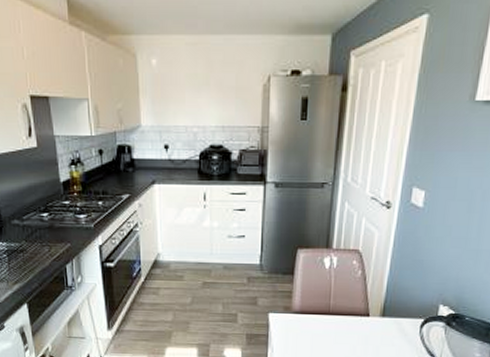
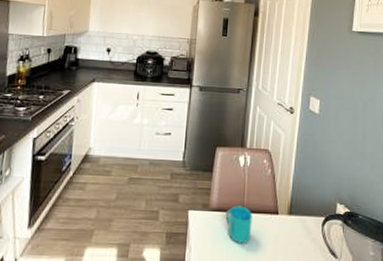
cup: none [309,308,340,344] -> present [225,205,253,243]

